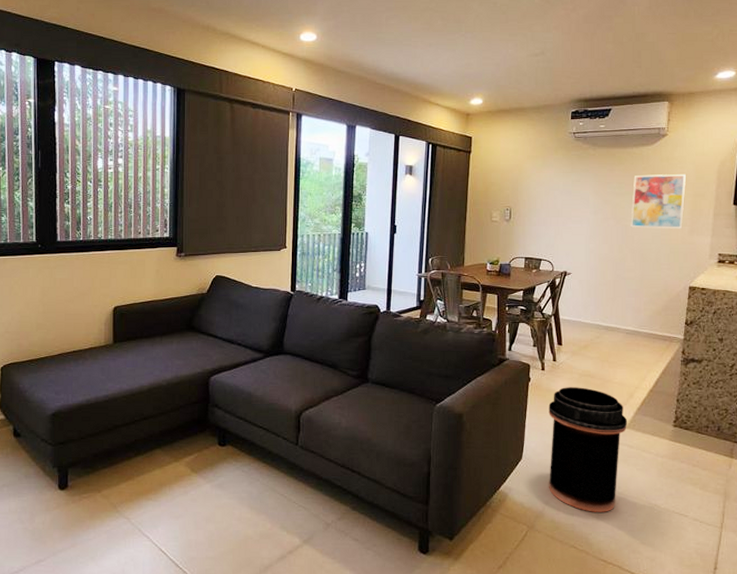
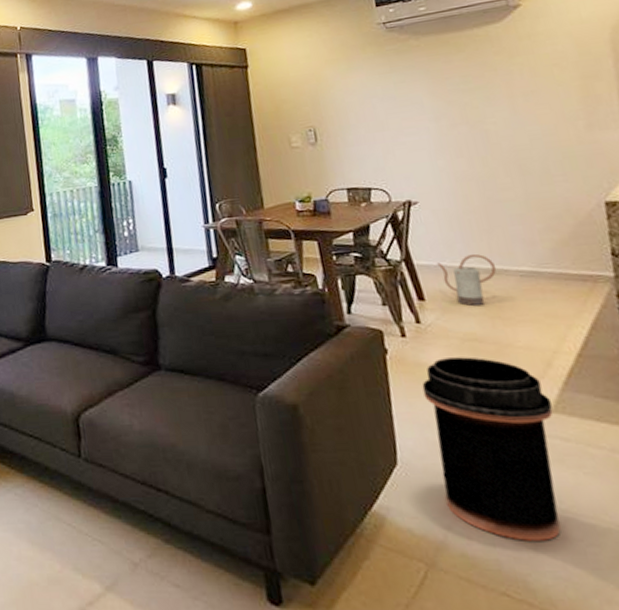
watering can: none [575,314,613,352] -> present [436,253,497,307]
wall art: present [631,174,687,229] -> none [484,51,574,132]

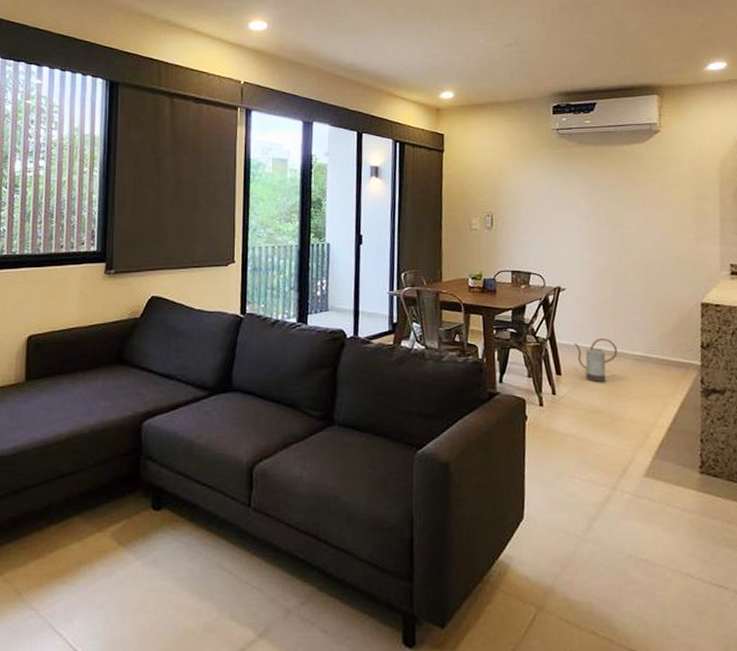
trash can: present [422,357,561,541] -> none [550,426,645,586]

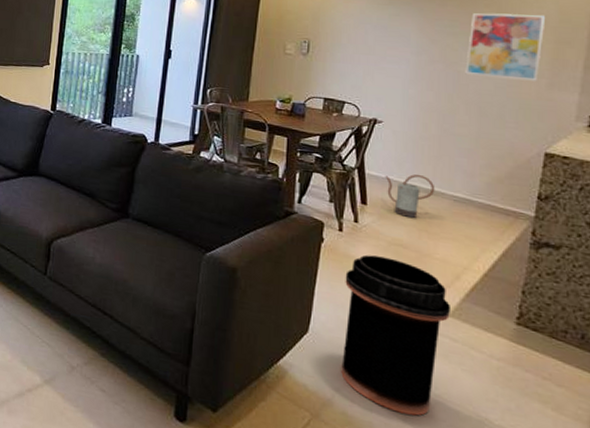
trash can: none [550,426,645,586] -> present [341,254,450,416]
wall art: none [627,174,687,236] -> present [465,13,546,81]

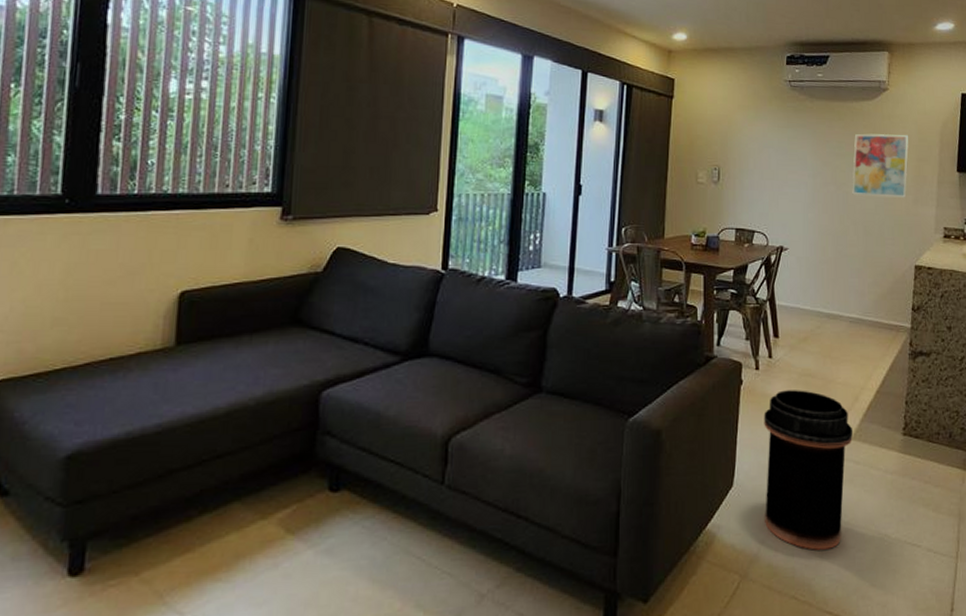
watering can: present [385,174,435,219] -> none [793,299,835,346]

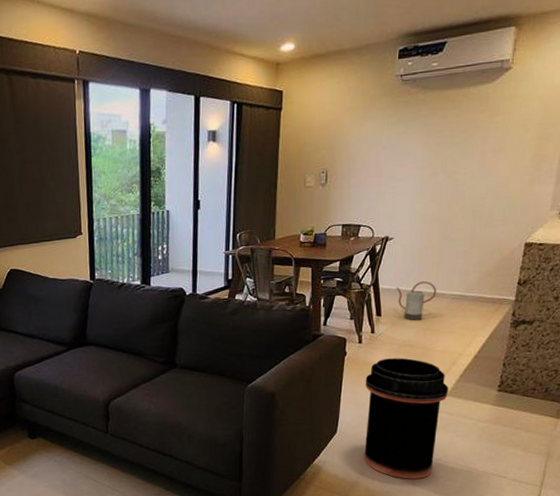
watering can: none [793,299,835,346] -> present [396,280,437,321]
wall art: present [852,133,909,198] -> none [463,113,532,182]

